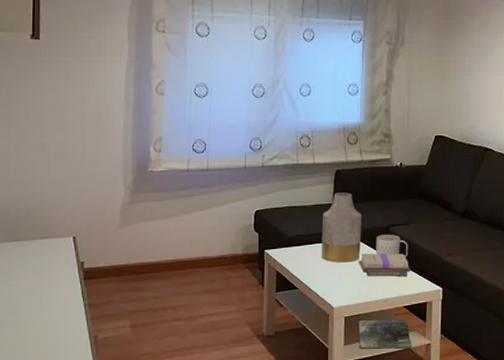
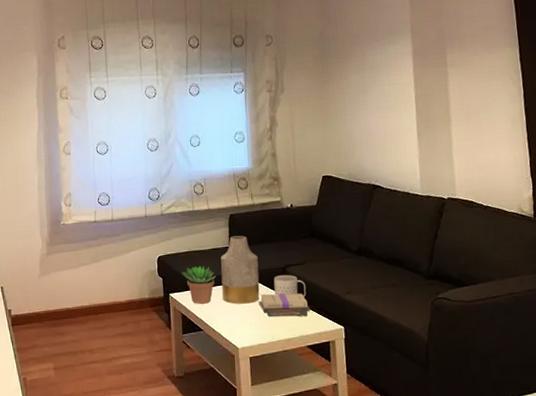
succulent plant: none [280,221,317,263] -> present [182,265,217,305]
magazine: present [358,319,412,349] -> none [263,359,319,390]

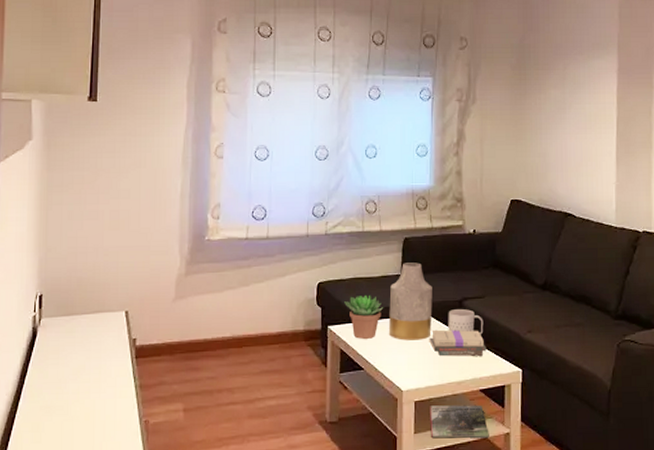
magazine: none [263,359,319,390] -> present [430,405,489,438]

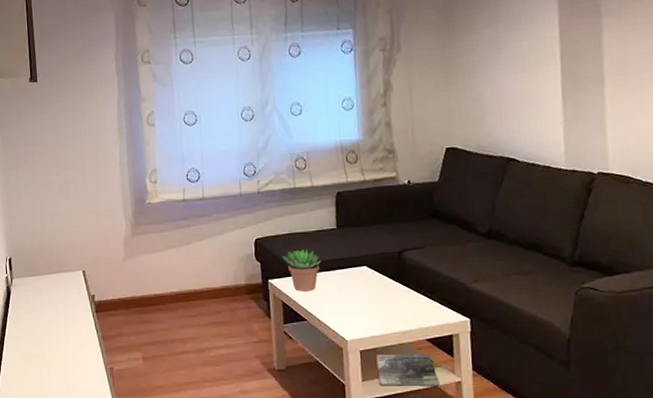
vase: present [388,262,433,341] -> none [326,216,372,292]
books: present [429,329,487,357] -> none [370,280,431,307]
mug: present [448,309,484,335] -> none [387,260,426,285]

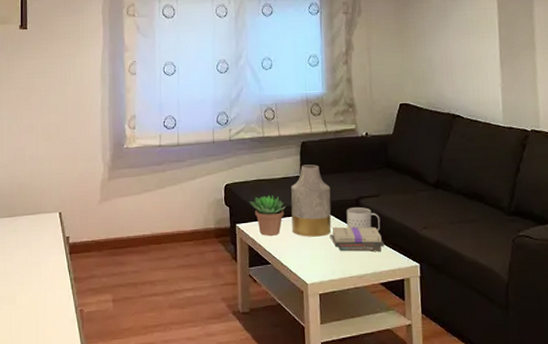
vase: none [326,216,372,292] -> present [290,164,332,237]
books: none [370,280,431,307] -> present [329,226,385,252]
magazine: present [376,354,440,386] -> none [334,297,392,329]
mug: none [387,260,426,285] -> present [346,207,381,231]

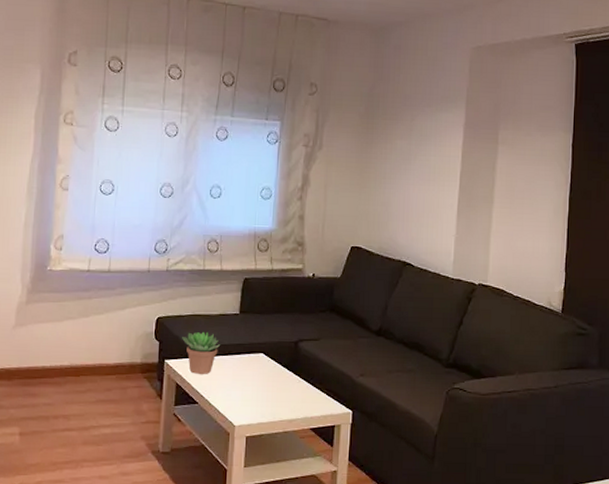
vase: present [290,164,332,237] -> none [223,302,269,378]
books: present [329,226,385,252] -> none [263,368,319,396]
mug: present [346,207,381,231] -> none [282,350,318,376]

